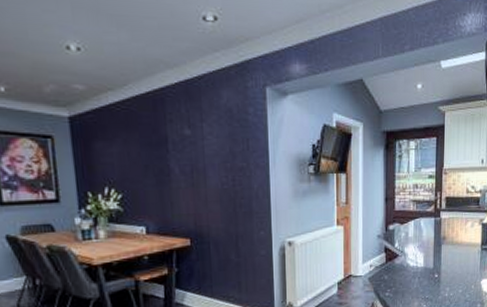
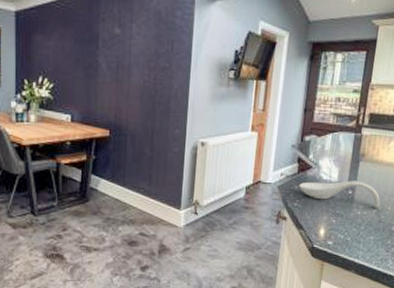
spoon rest: none [388,263,464,288] -> present [298,180,381,208]

